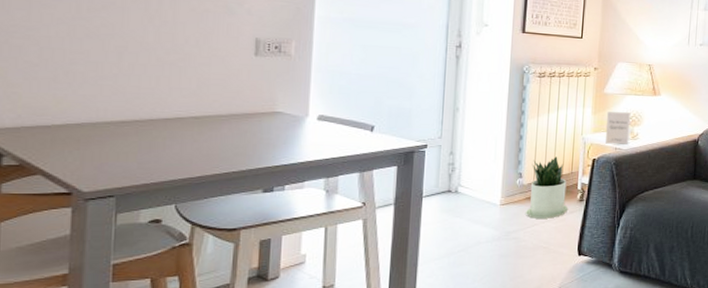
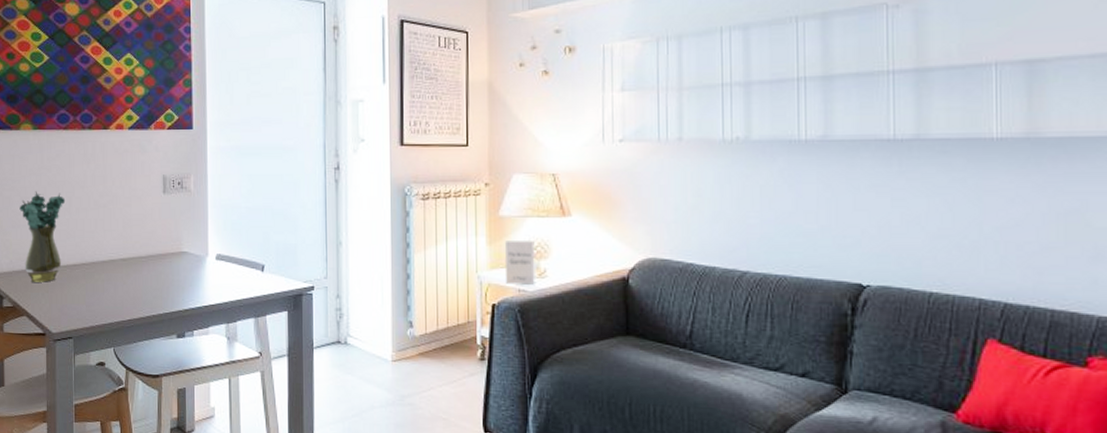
vase: none [37,42,114,139] -> present [19,191,66,282]
planter: present [526,156,569,219] -> none [420,301,468,382]

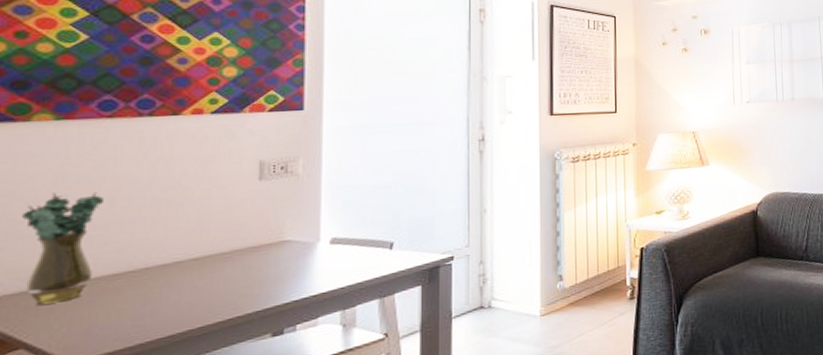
book: present [506,241,535,285] -> none [652,189,679,229]

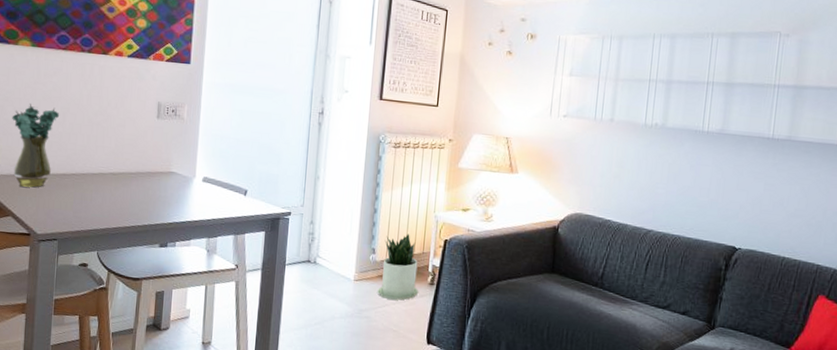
planter: none [570,250,619,328] -> present [377,234,419,301]

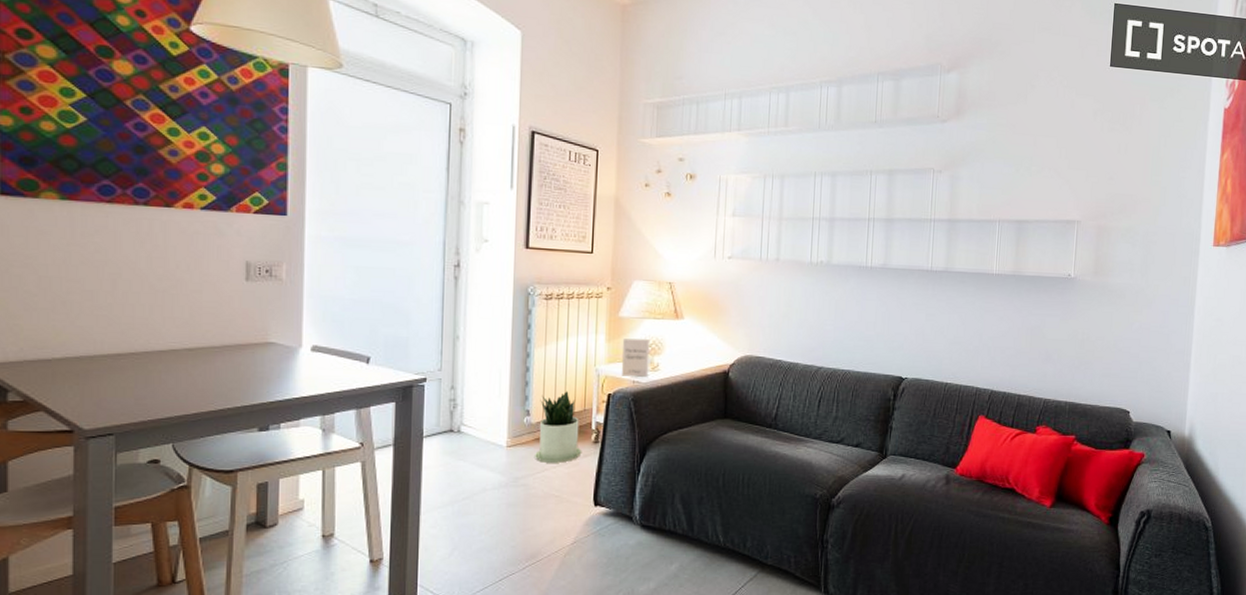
vase: present [12,103,60,188] -> none [36,270,108,373]
book: none [458,188,486,227] -> present [622,338,650,377]

